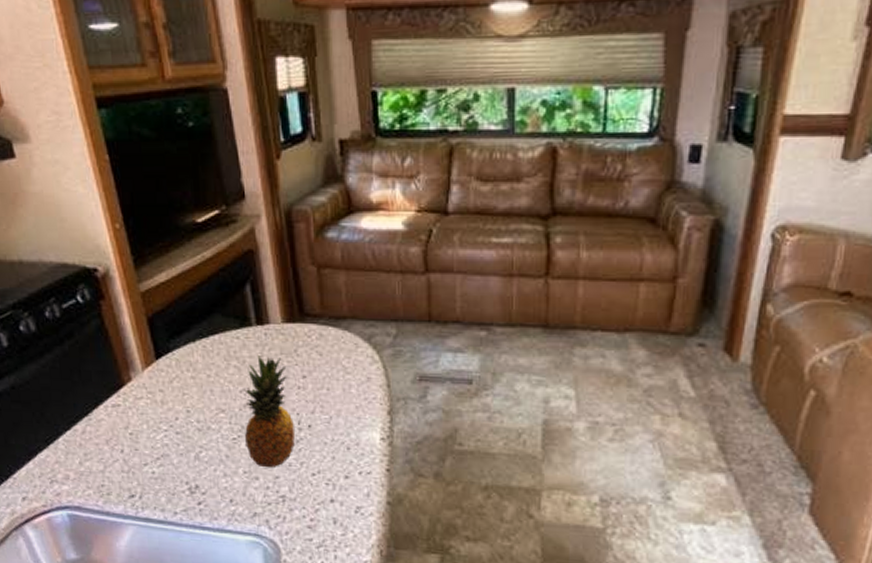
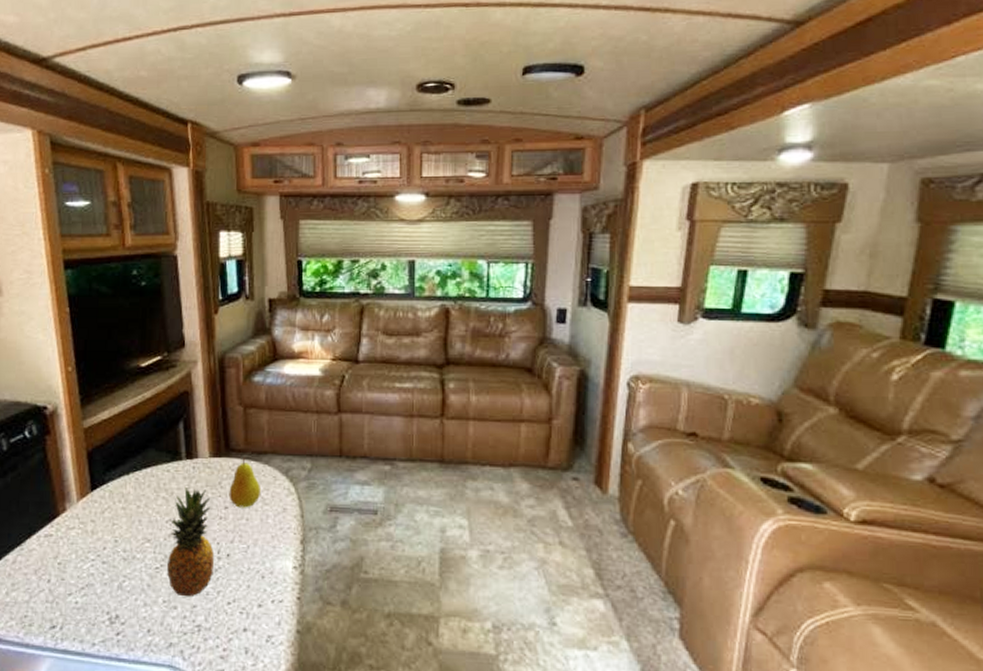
fruit: none [306,322,342,377] -> present [229,457,262,508]

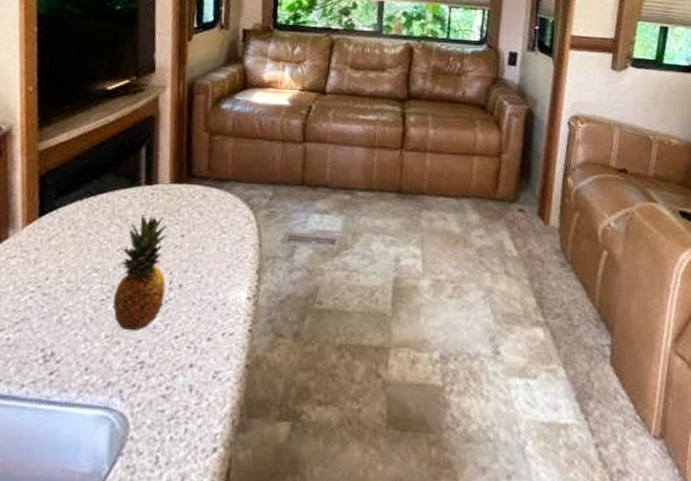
fruit: present [229,457,262,508] -> none [186,184,221,236]

